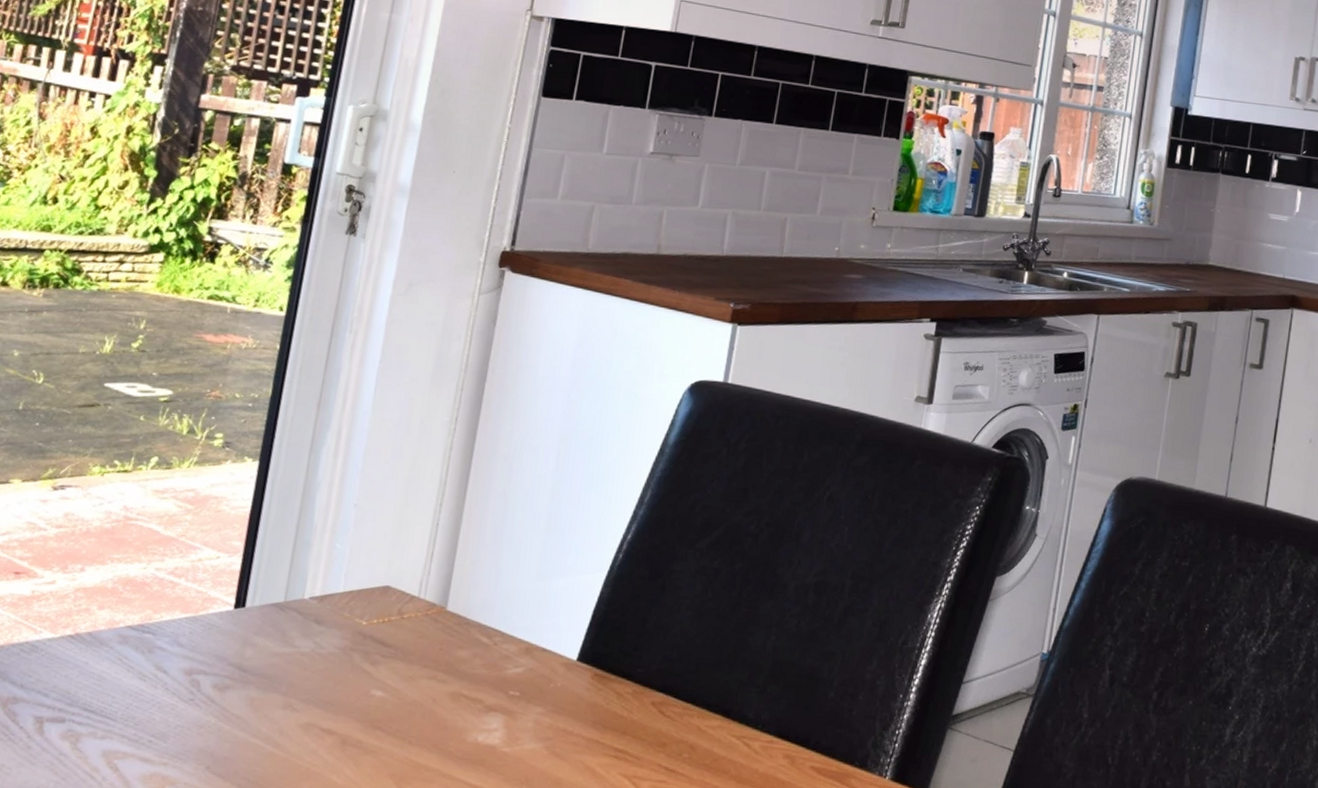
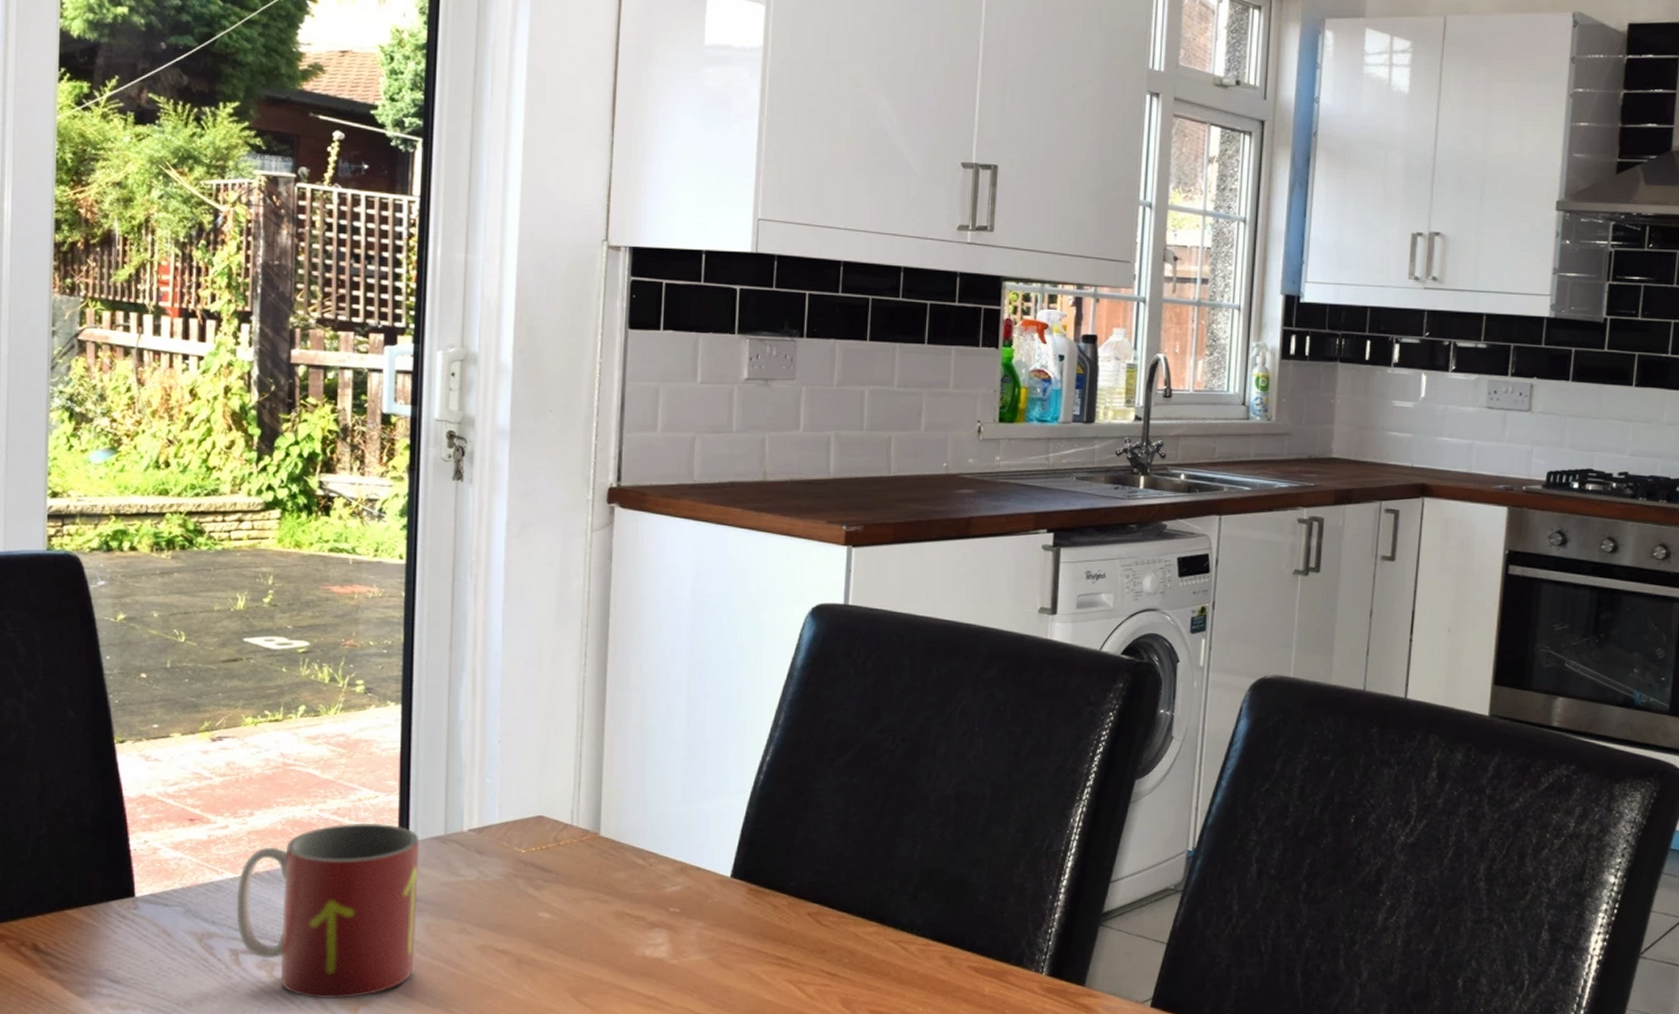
mug: none [46,584,257,777] -> present [236,824,419,1000]

